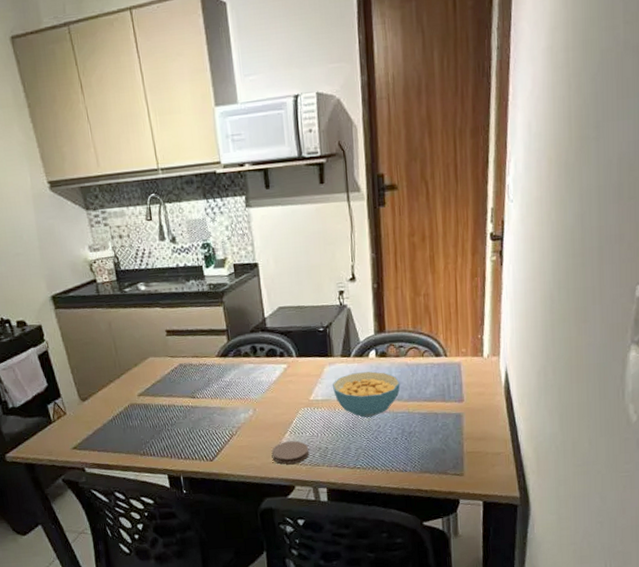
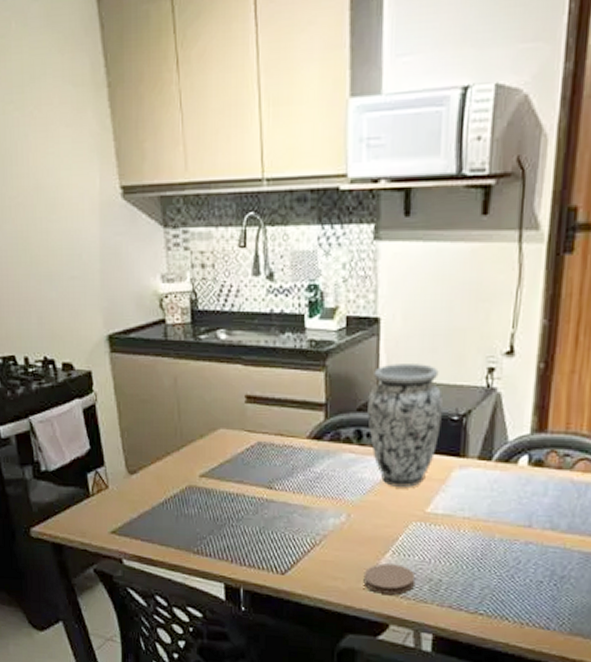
vase: none [257,293,312,384] -> present [367,362,444,487]
cereal bowl: present [333,371,400,418] -> none [460,484,558,547]

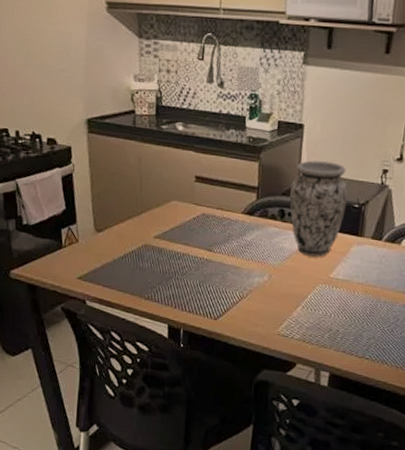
coaster: present [363,563,416,595] -> none [278,315,319,340]

